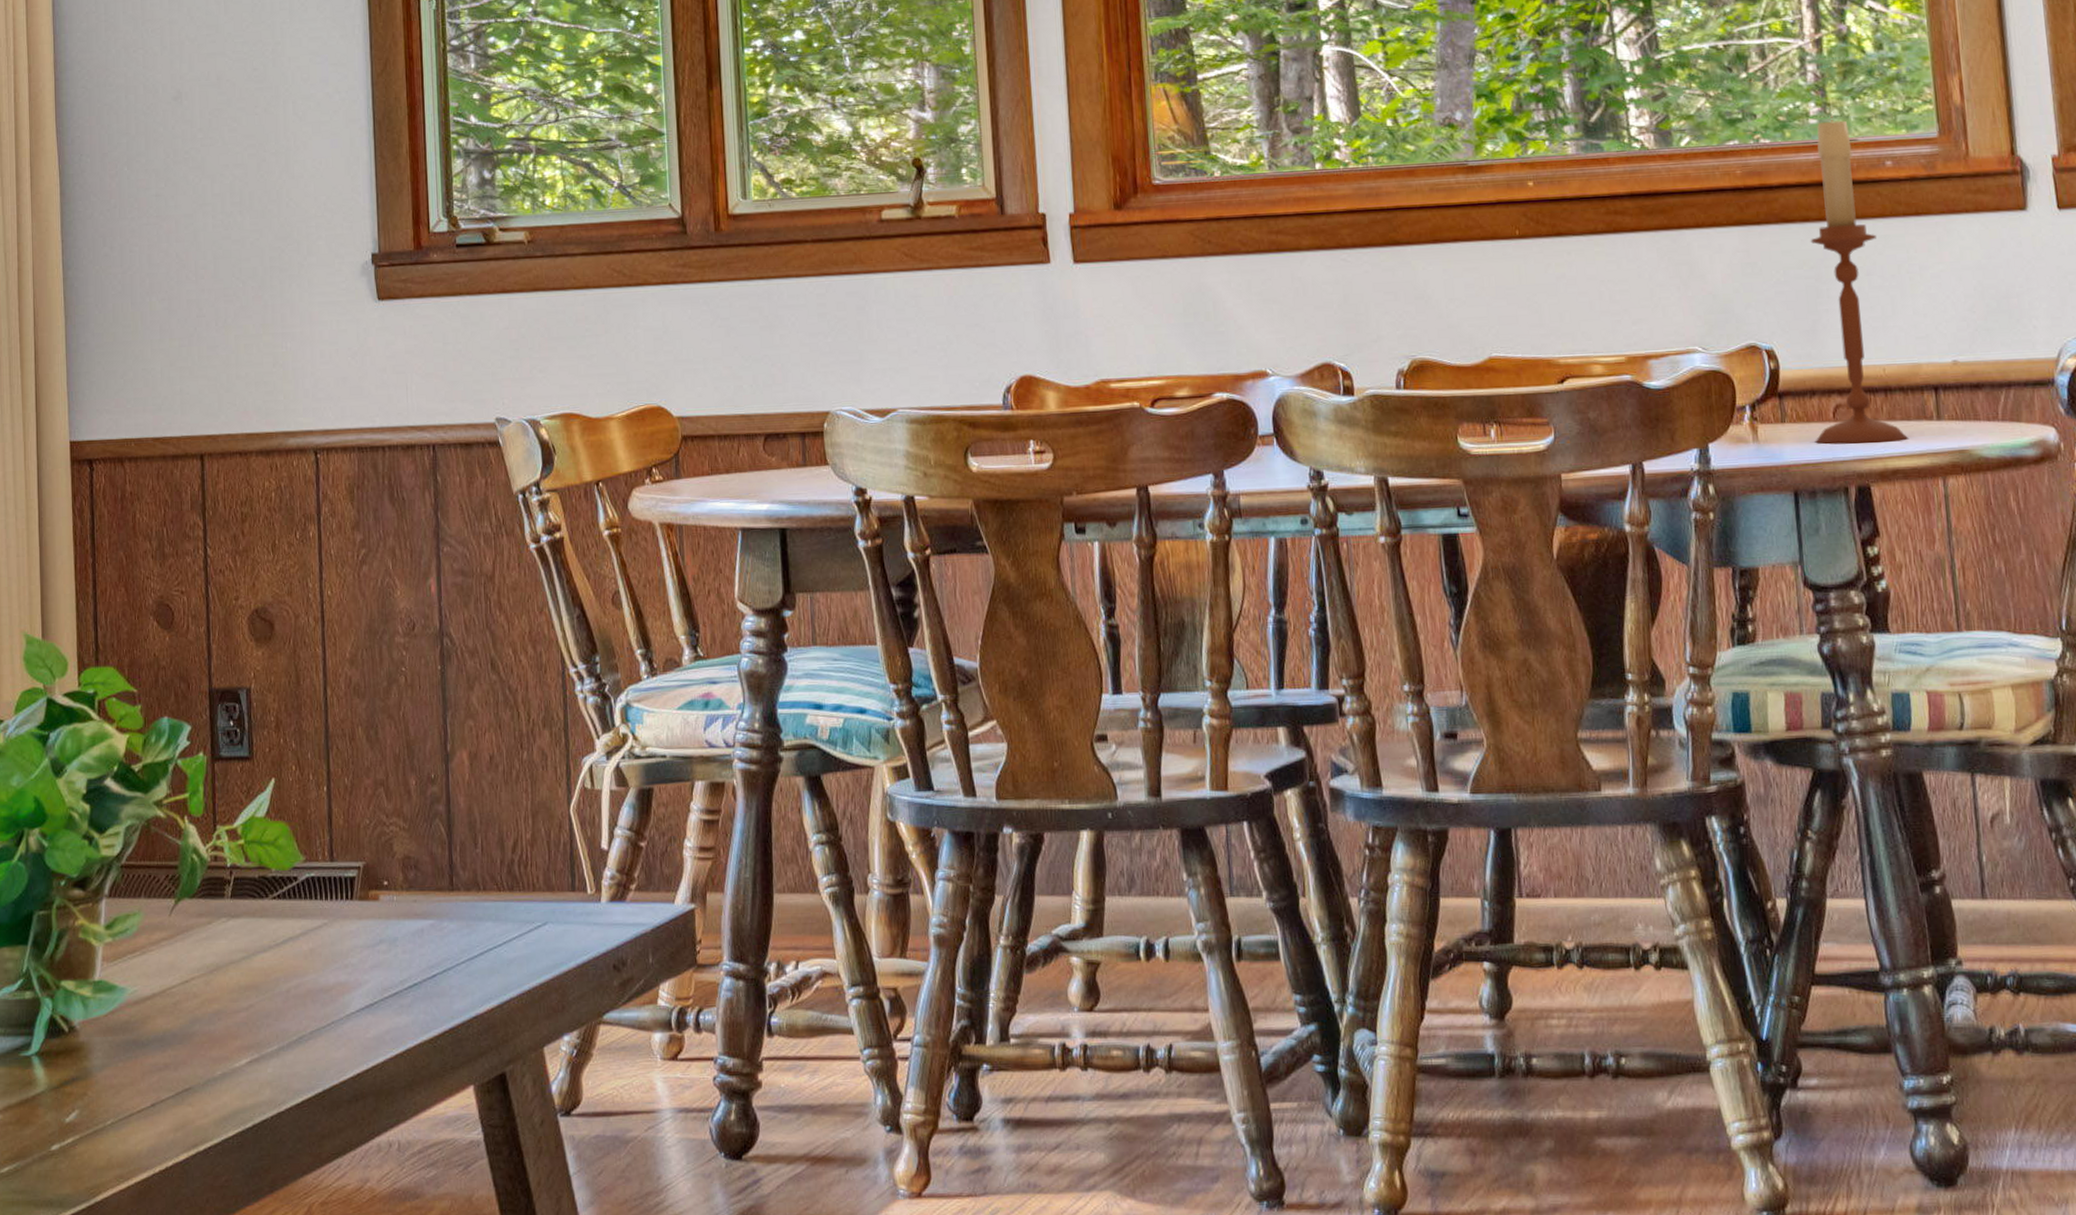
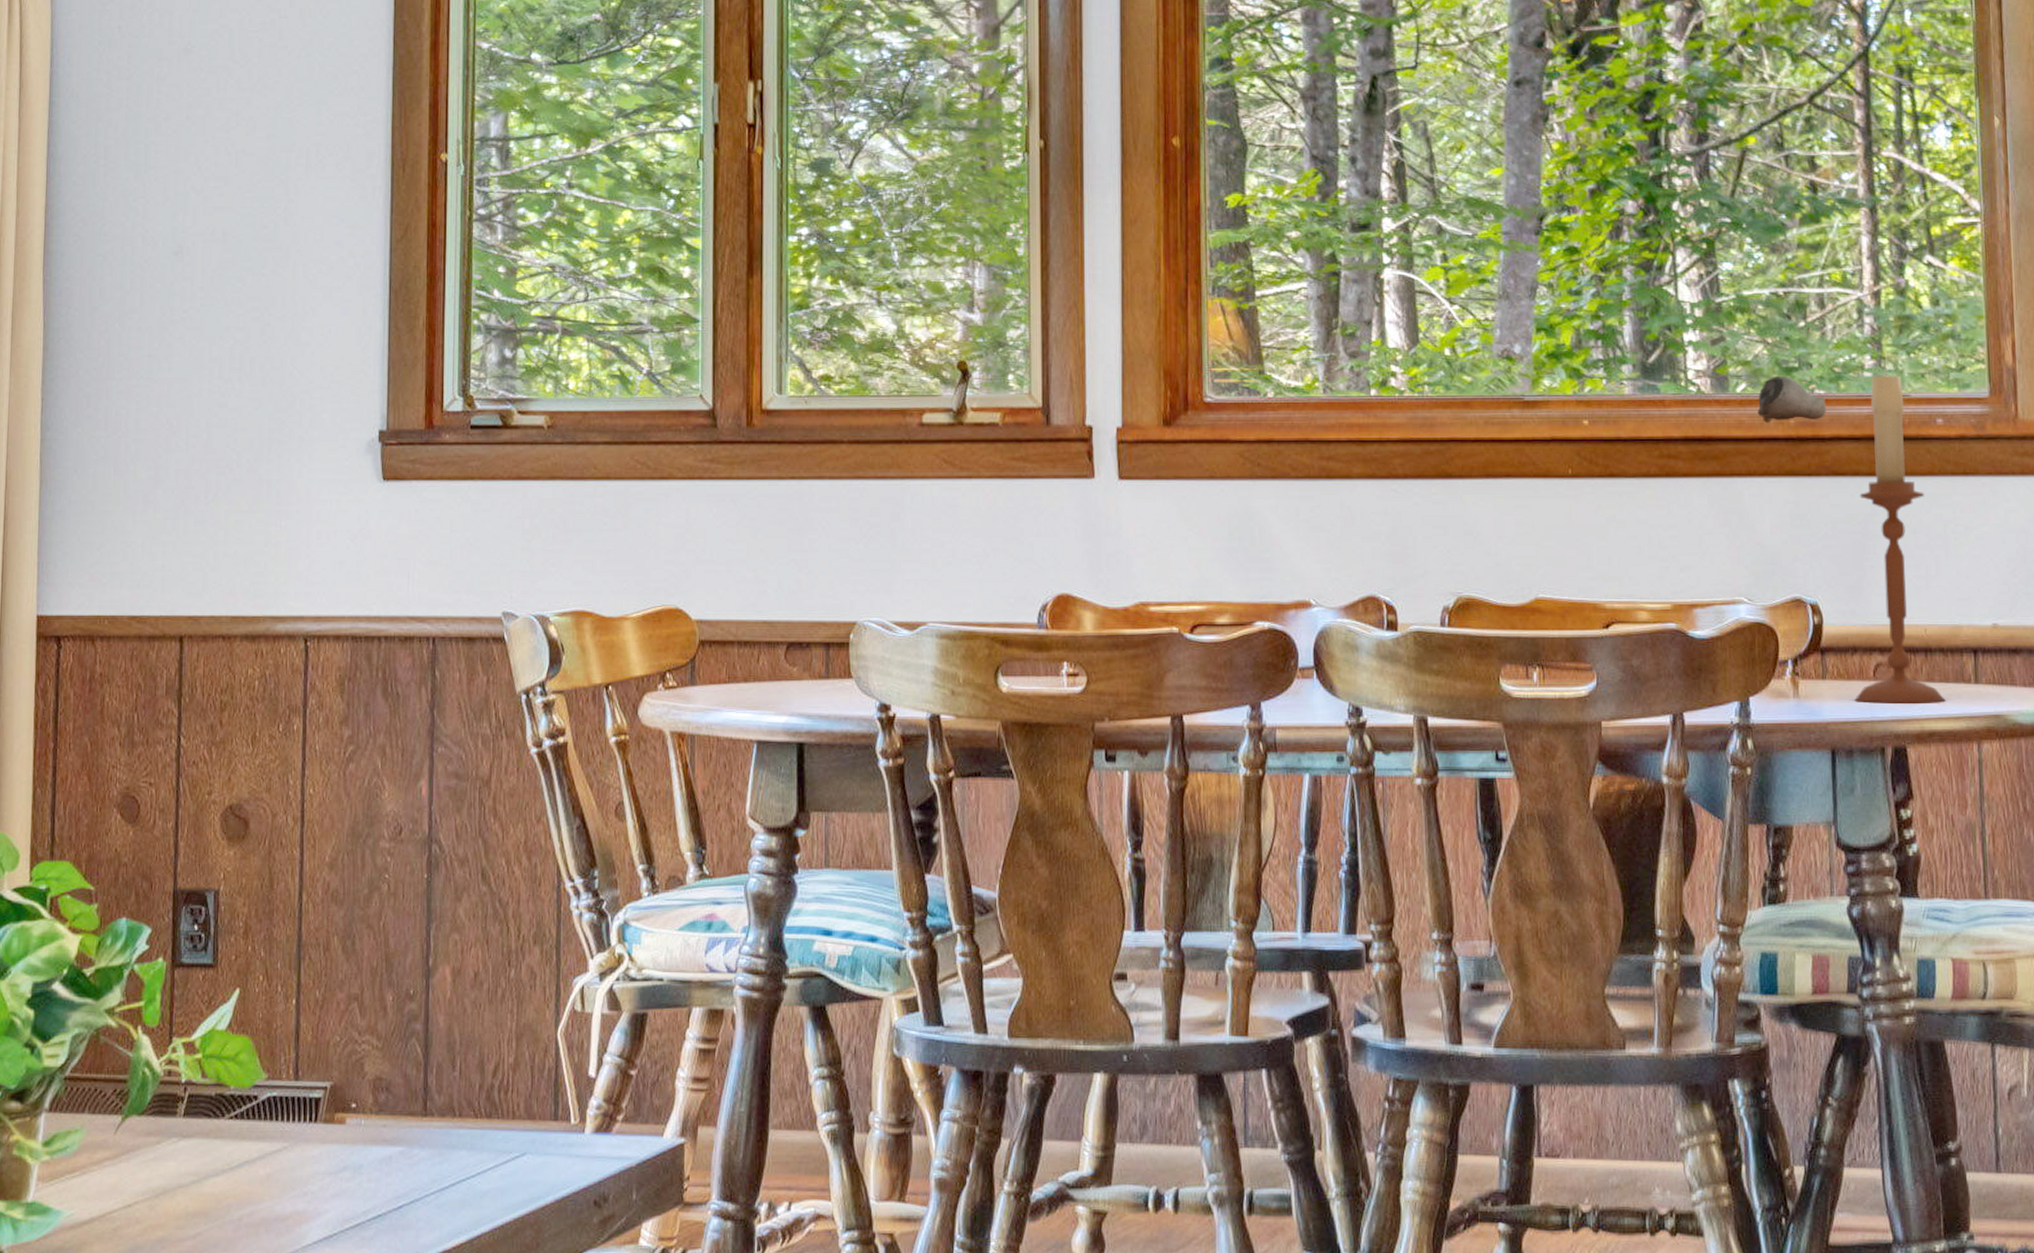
bird figurine: none [1703,127,1773,175] -> present [1757,375,1827,424]

